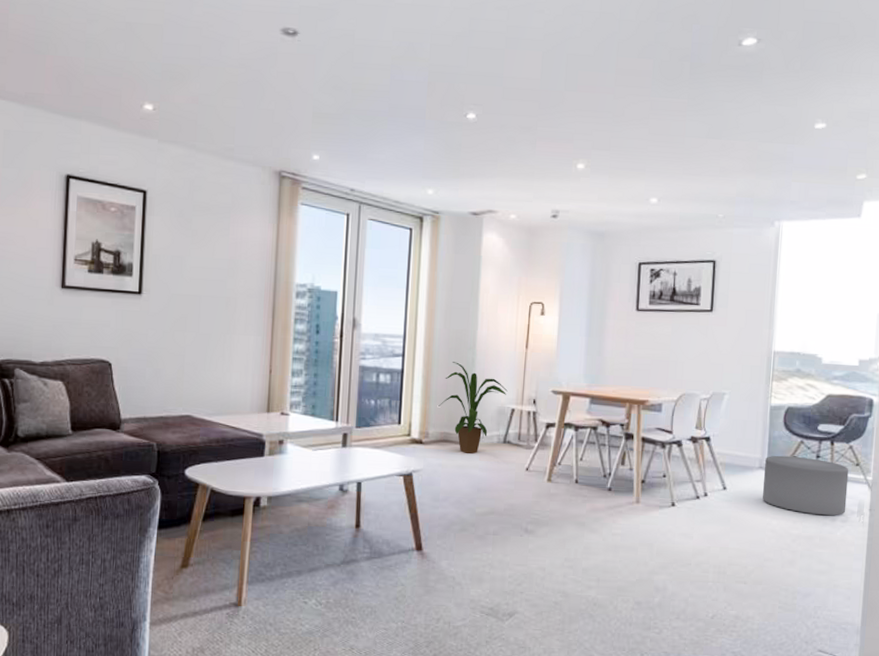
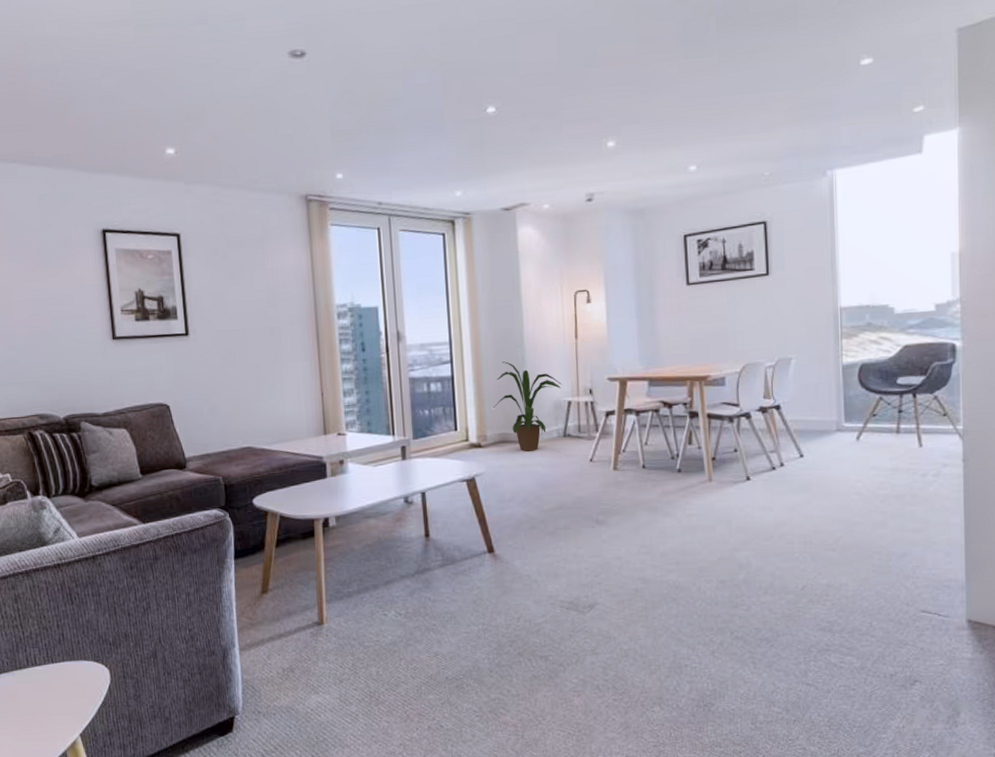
pouf: present [763,455,849,516] -> none [843,413,937,473]

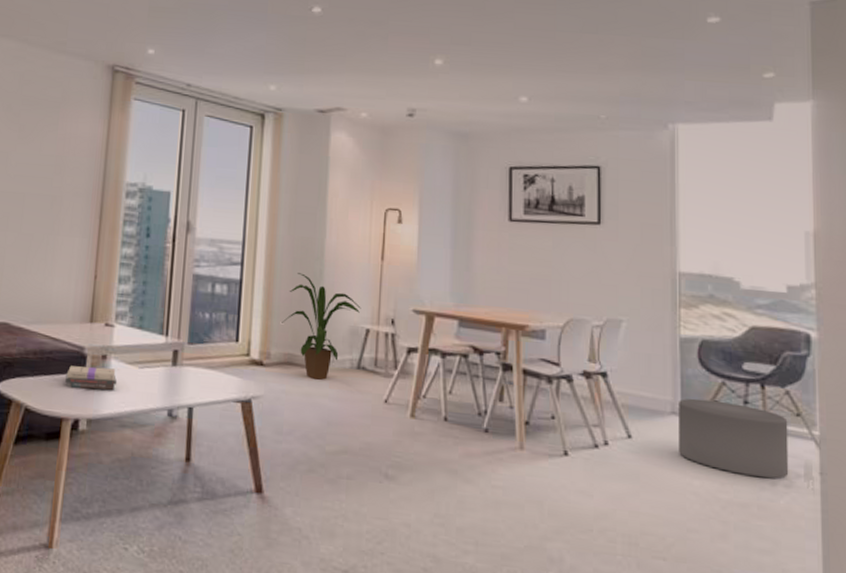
books: none [310,470,357,492] -> present [65,366,118,390]
pouf: none [843,413,937,473] -> present [679,398,789,479]

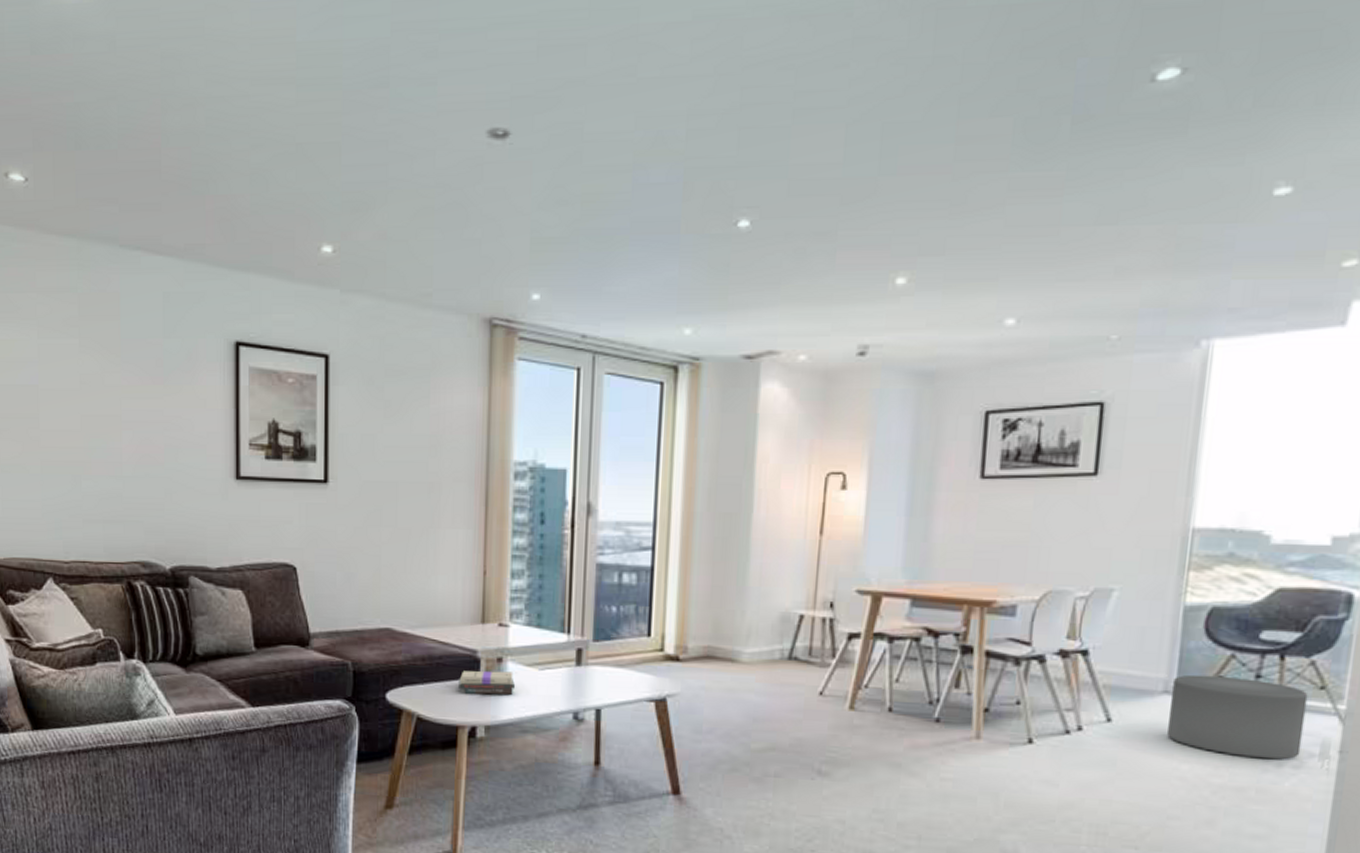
house plant: present [281,273,361,380] -> none [700,555,794,673]

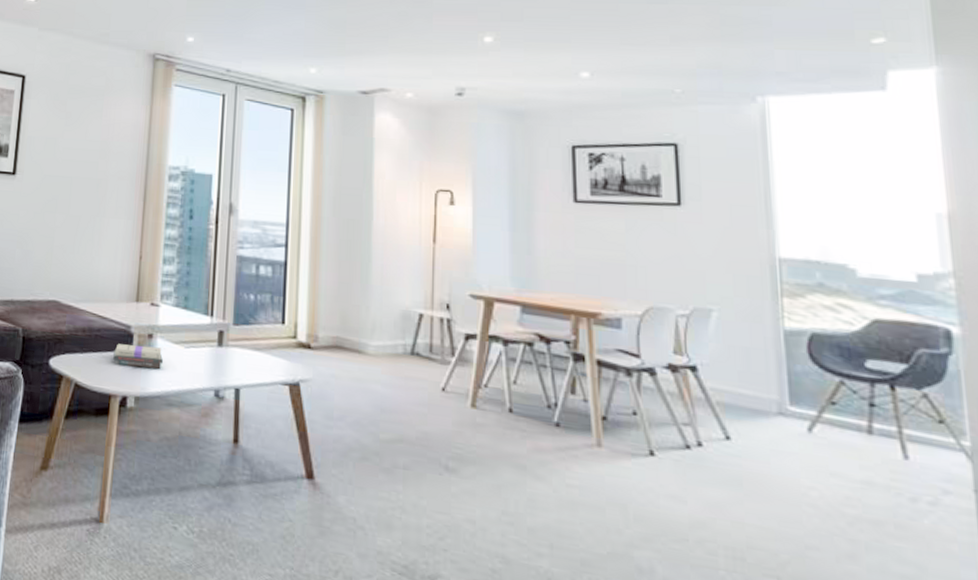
pouf: present [1167,674,1308,760] -> none [787,398,933,495]

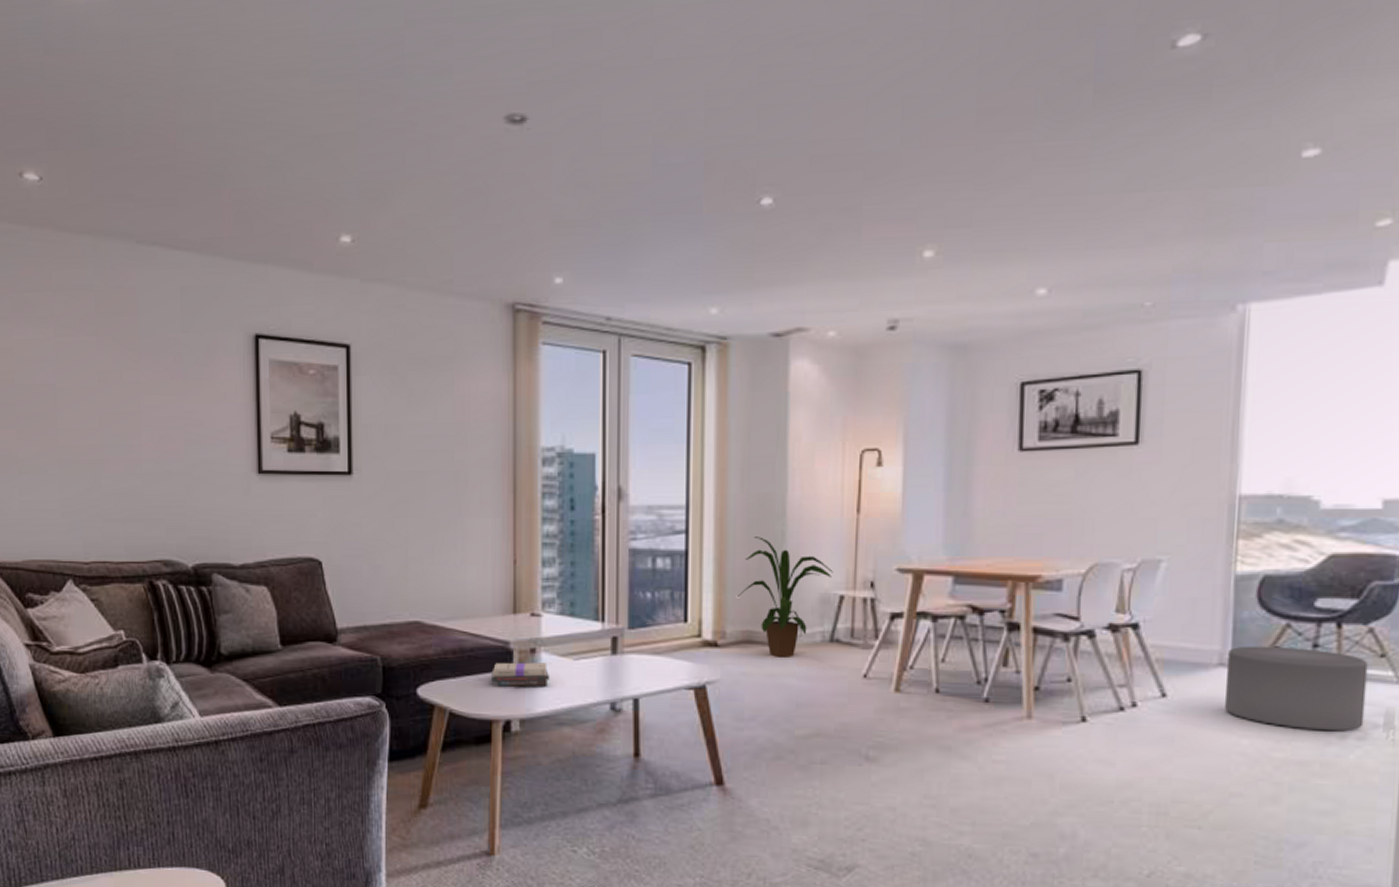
house plant: none [329,255,413,365] -> present [737,537,833,657]
pouf: none [787,398,933,495] -> present [1225,645,1368,732]

